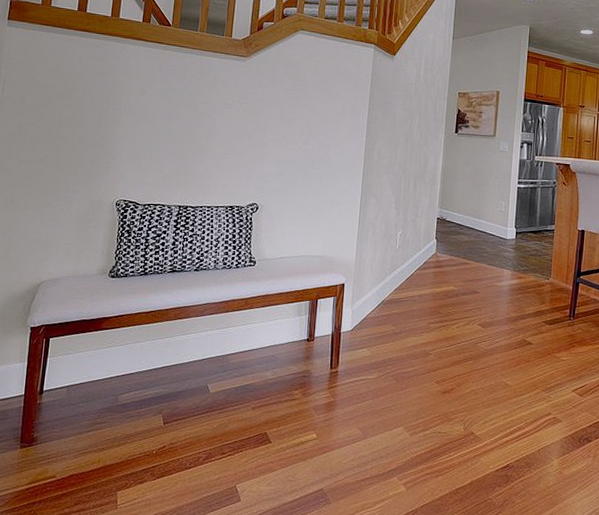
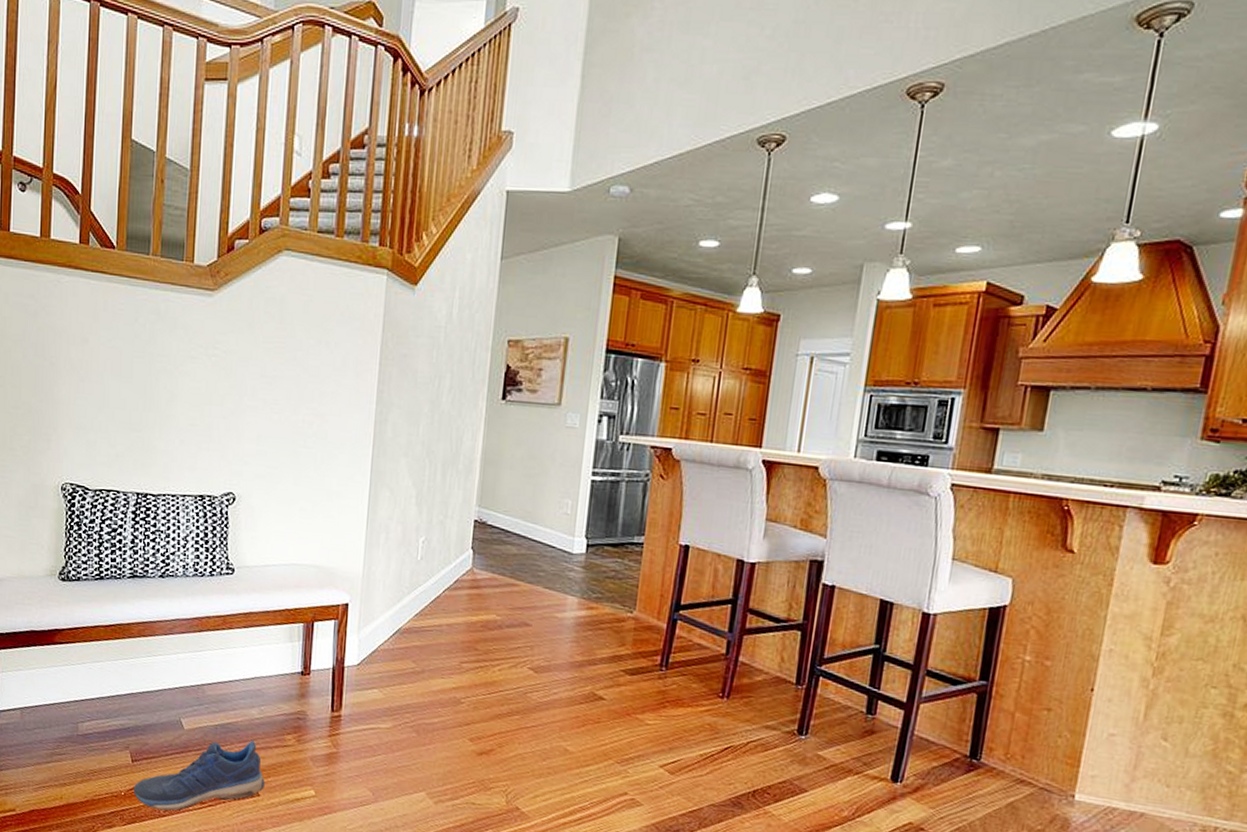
athletic shoe: none [163,397,276,463] -> present [133,740,265,811]

